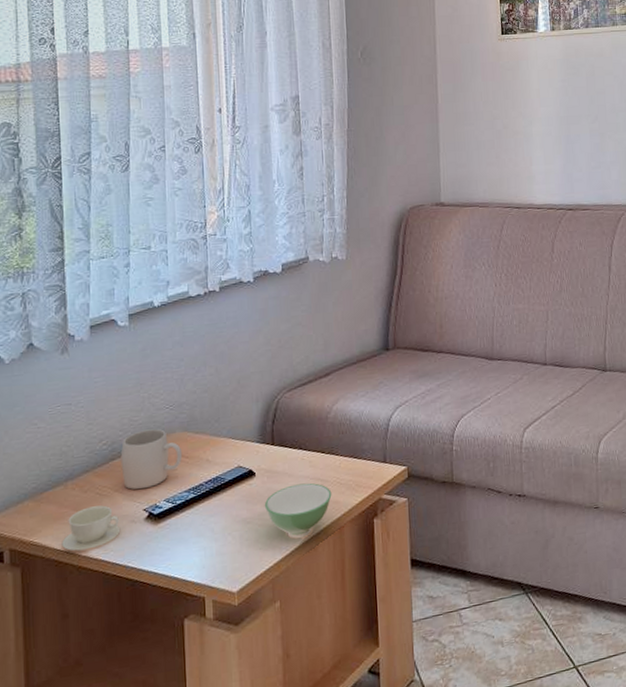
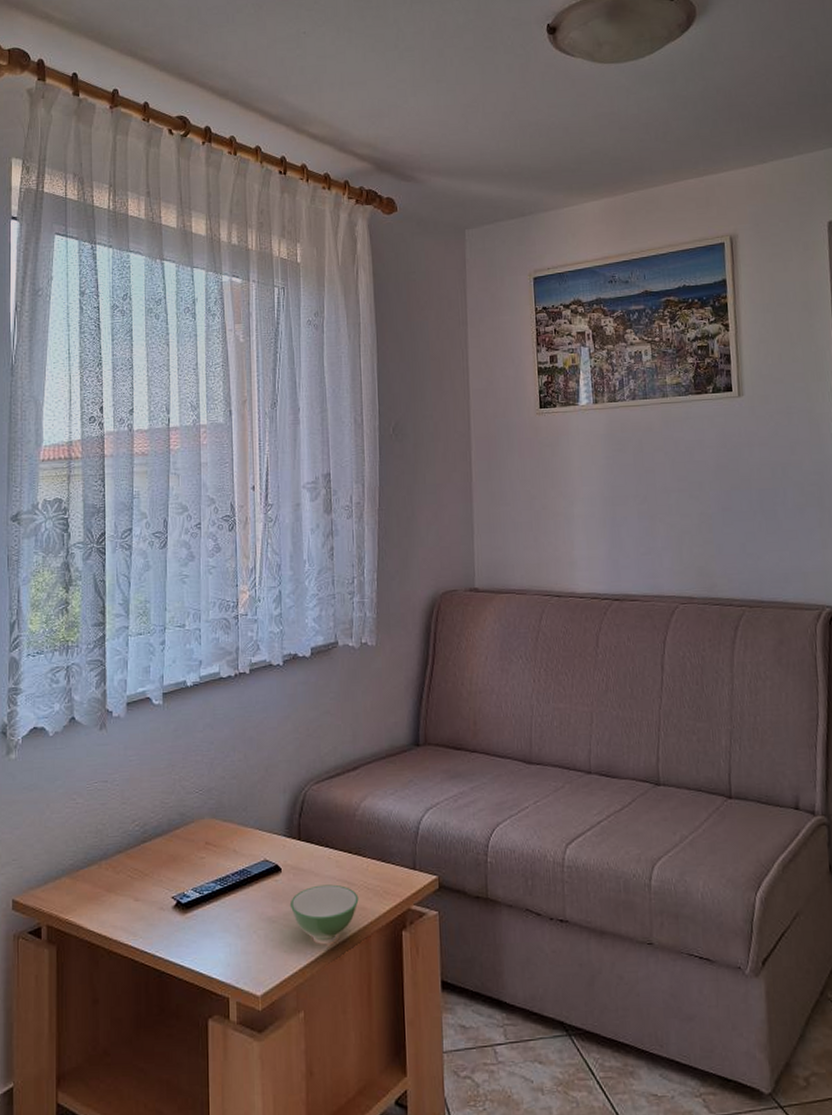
teacup: present [61,505,121,551] -> none [94,889,150,934]
mug: present [120,428,183,490] -> none [151,813,211,876]

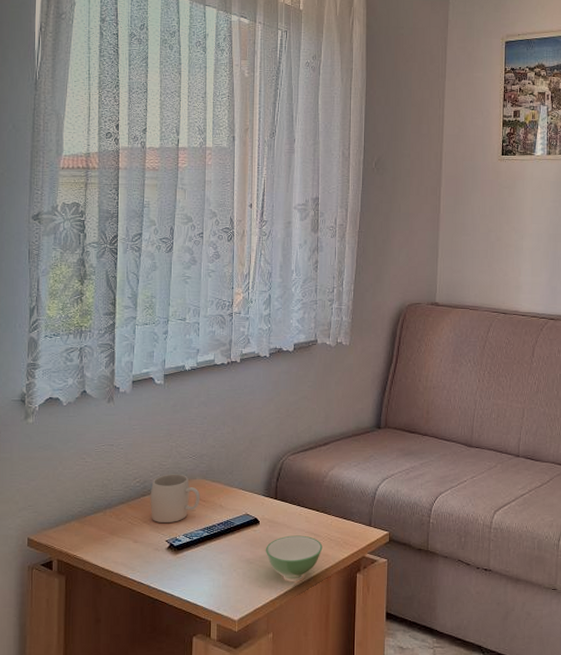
mug: none [151,813,211,876] -> present [150,474,201,524]

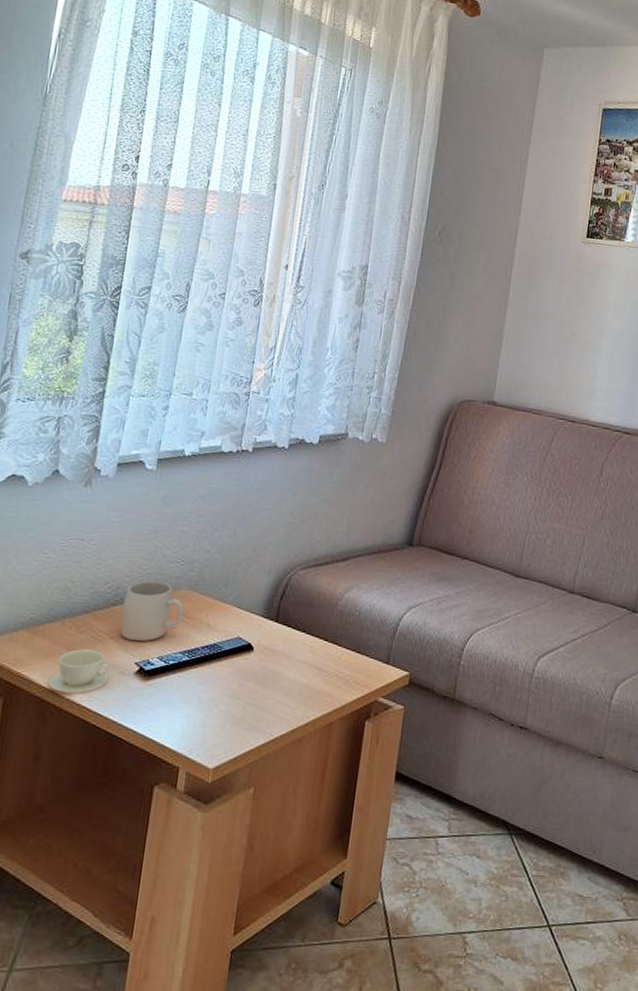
teacup: none [99,533,147,568] -> present [47,649,109,693]
bowl: present [265,535,323,582] -> none [256,668,328,727]

